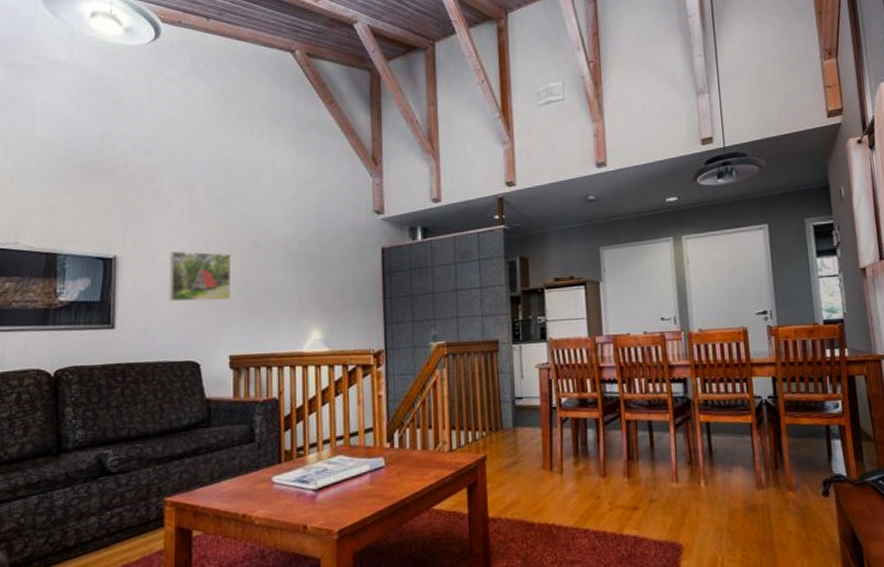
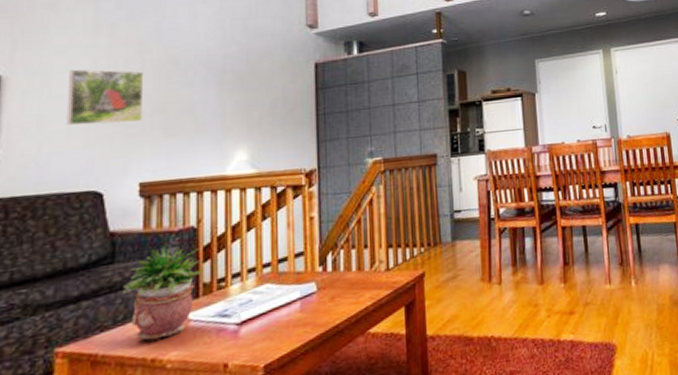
potted plant: none [217,411,285,498] -> present [122,243,204,341]

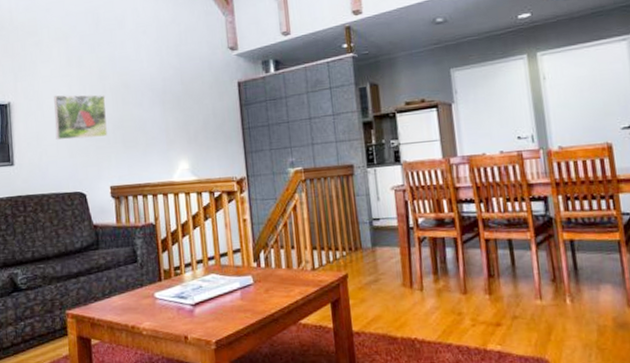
potted plant: present [122,243,204,341] -> none [106,235,163,312]

